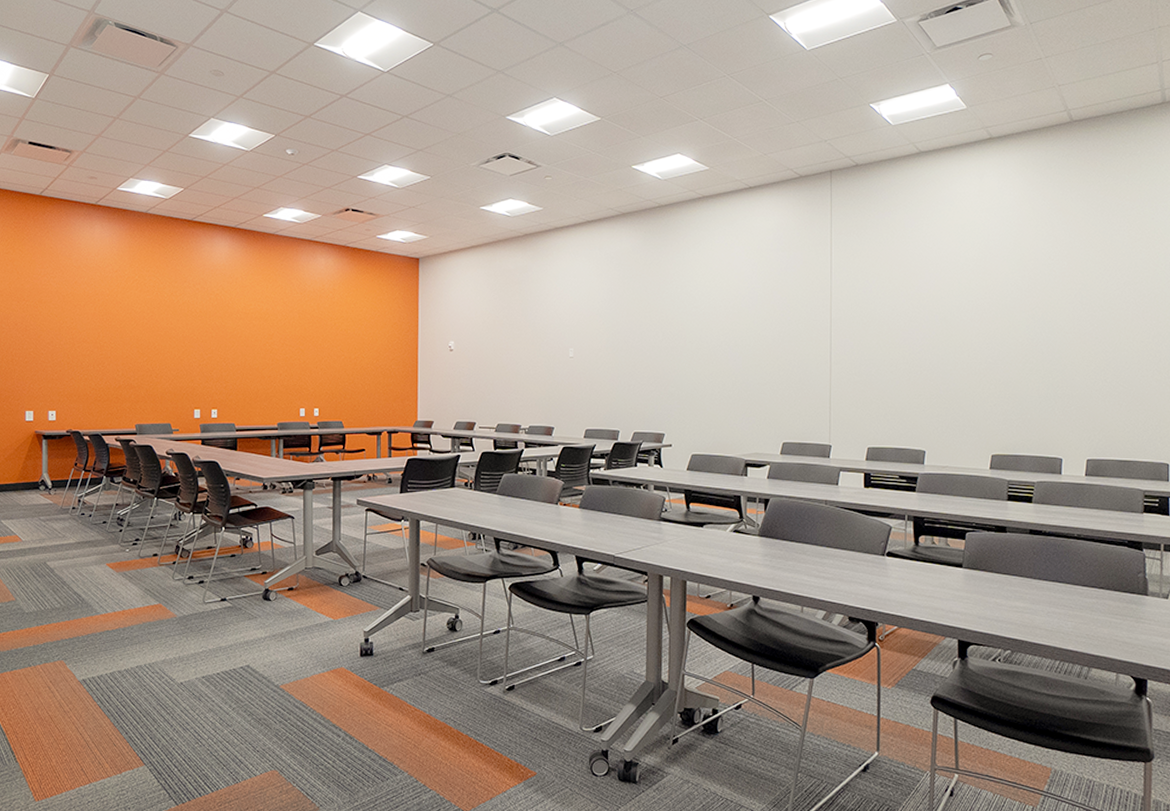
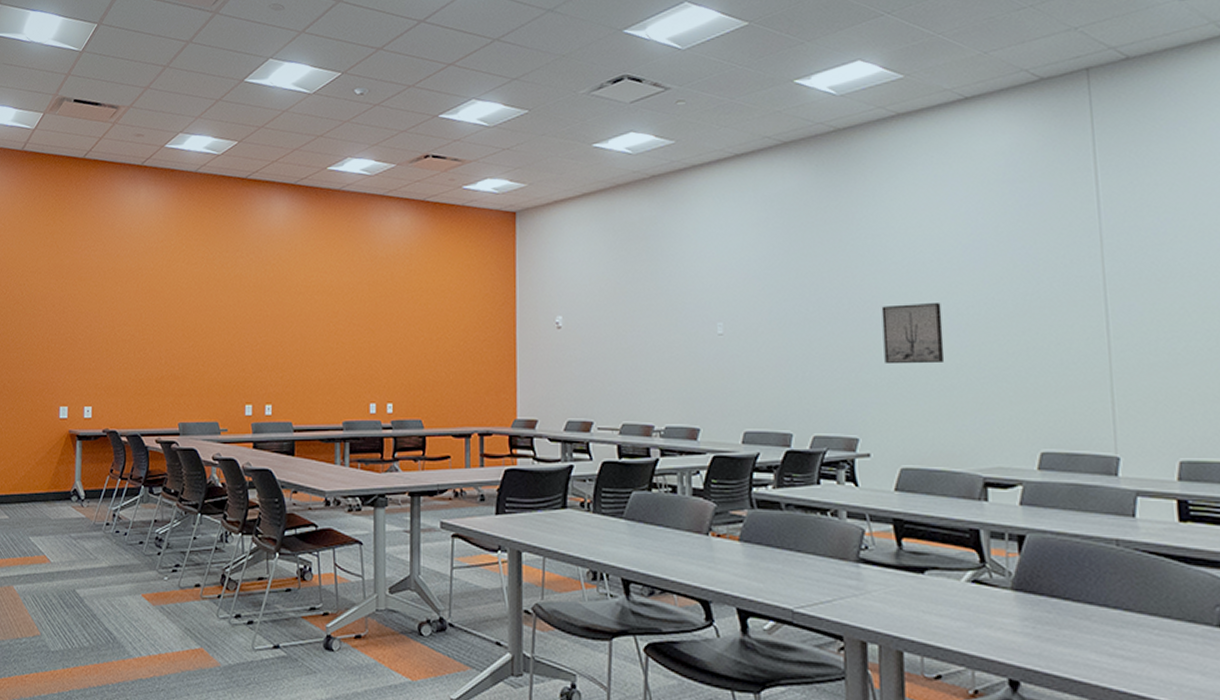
wall art: none [685,337,725,380] -> present [881,303,945,363]

